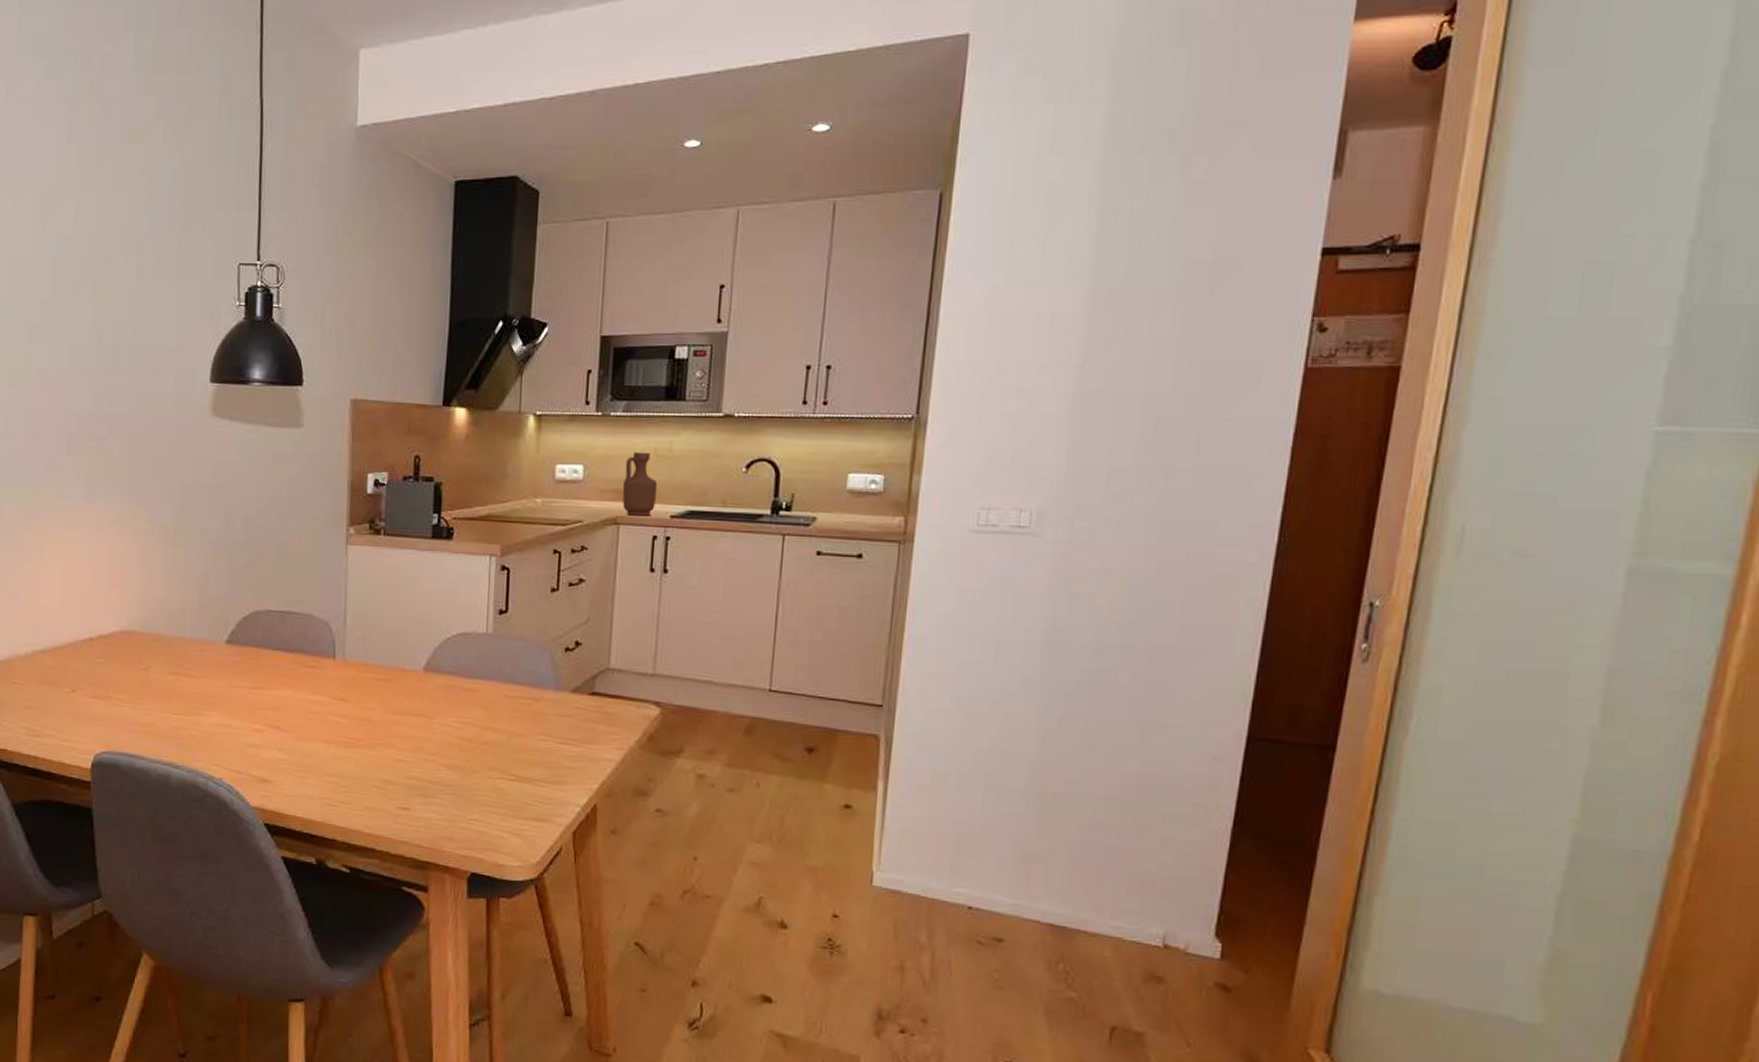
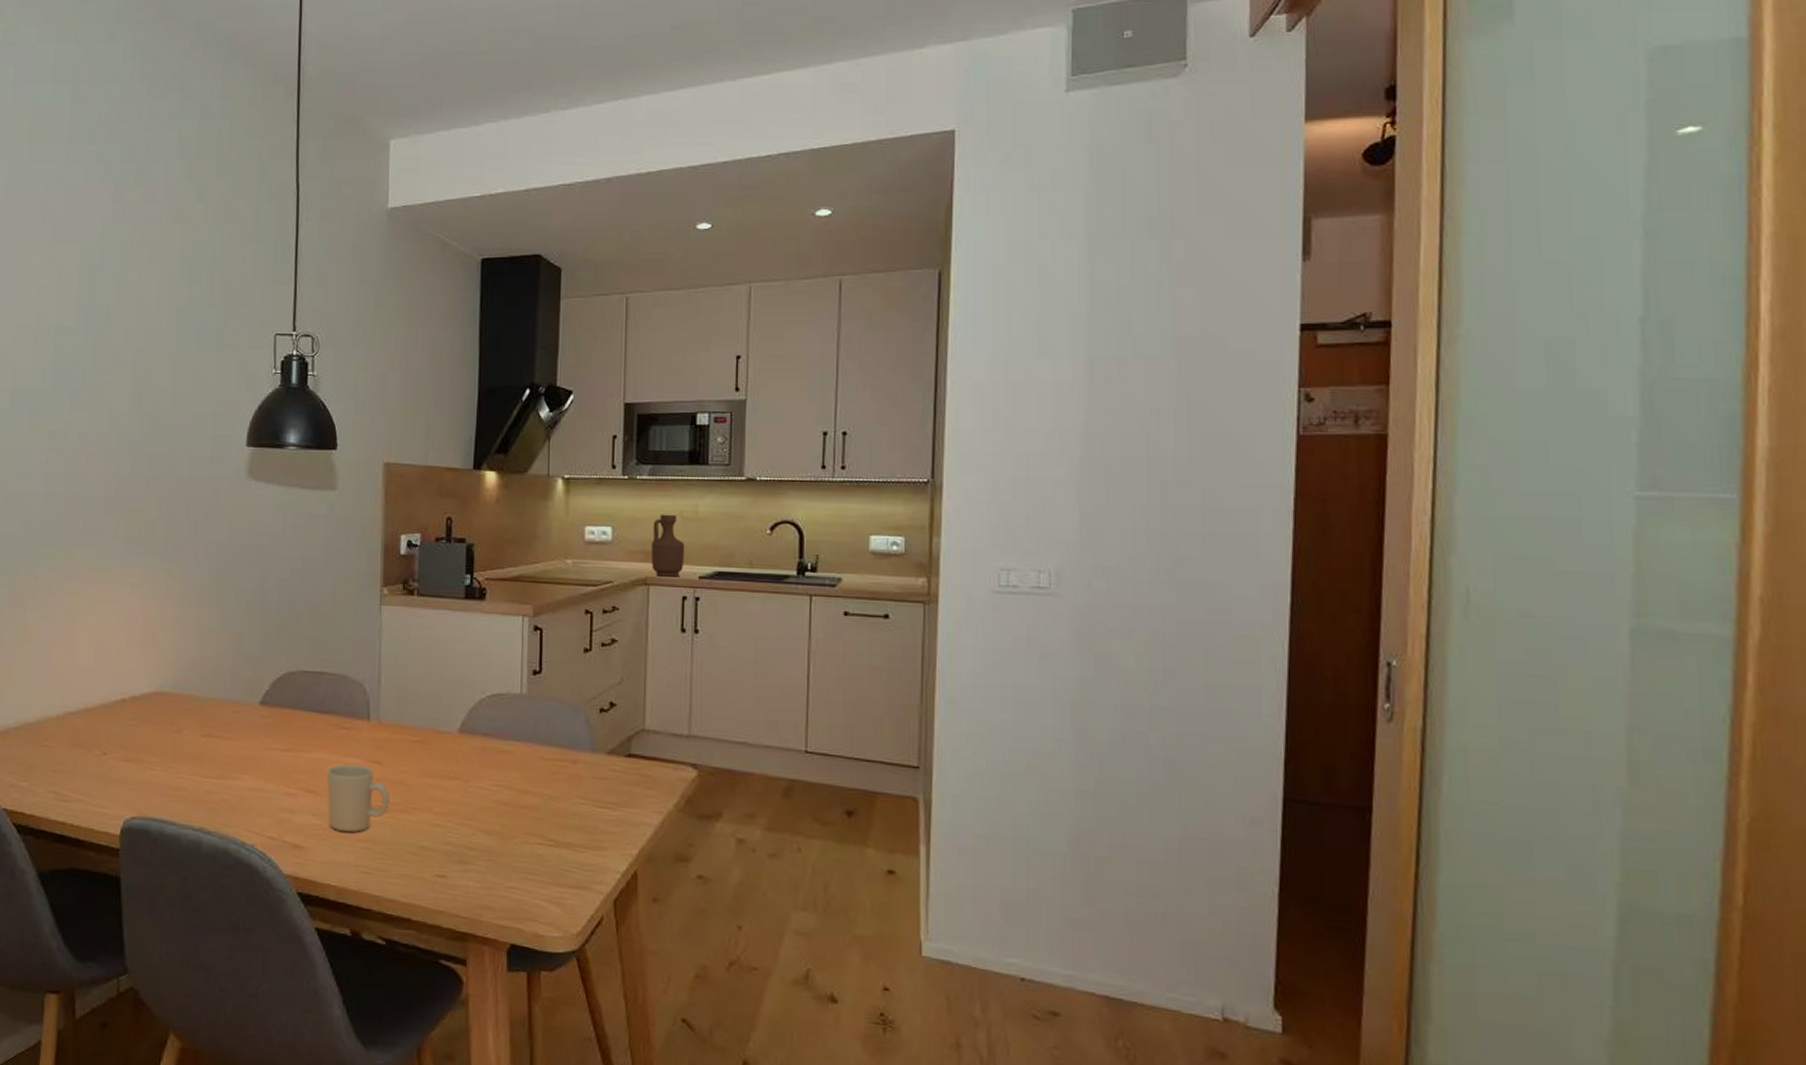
mug: none [292,700,355,767] -> present [326,763,390,833]

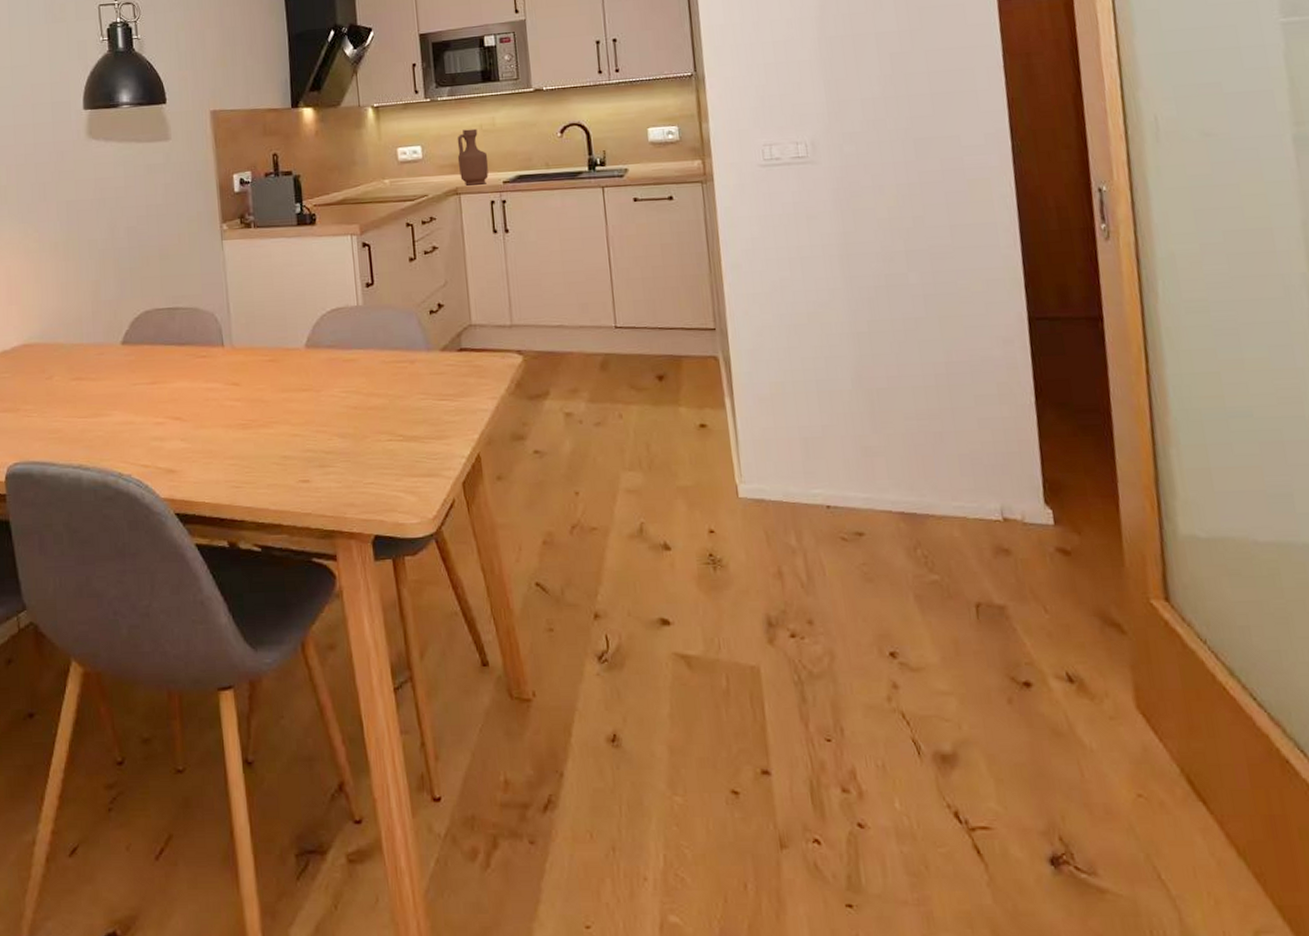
mug: present [326,763,390,833] -> none [189,388,251,452]

